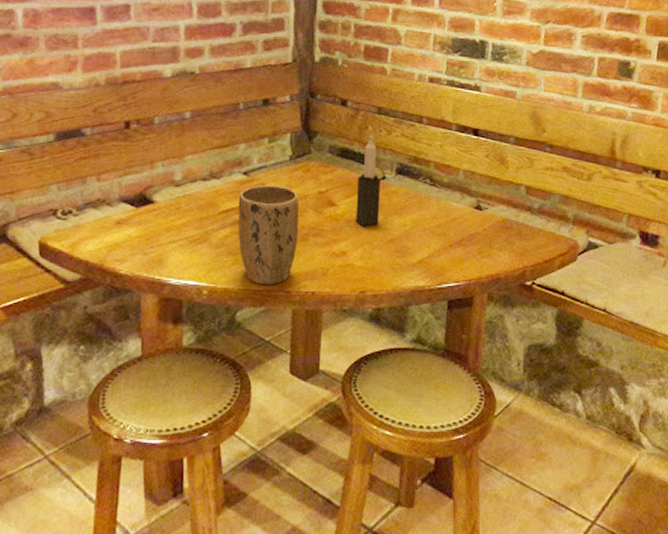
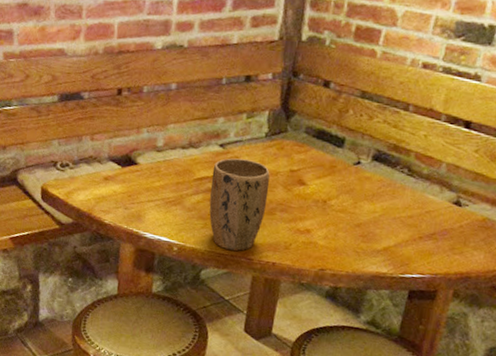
candle: present [356,135,381,227] -> none [324,118,356,209]

